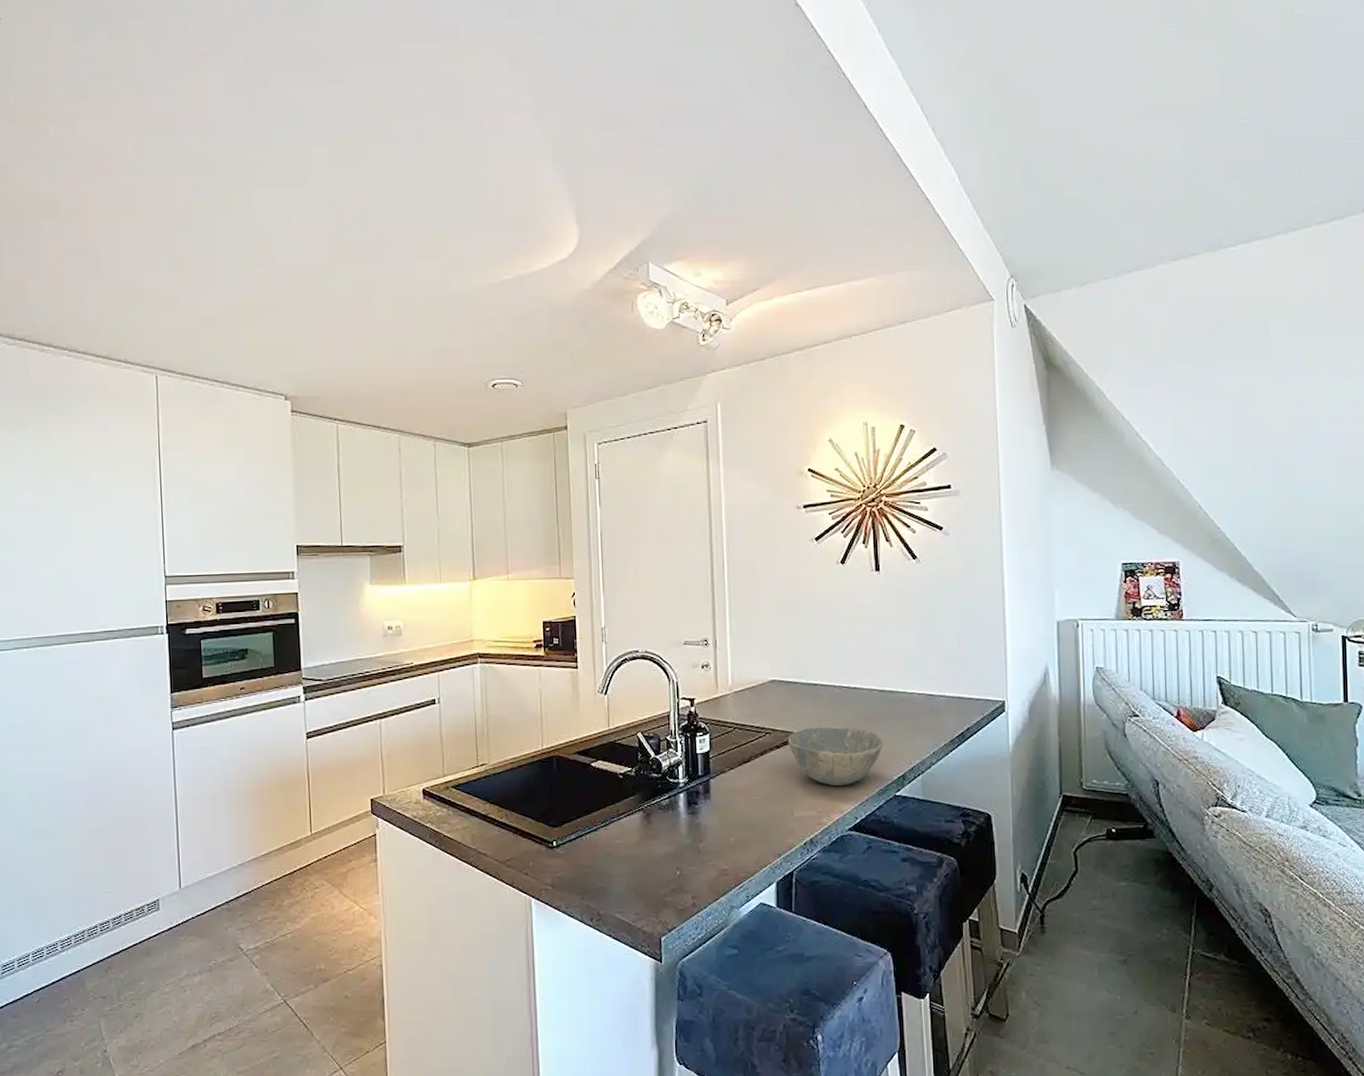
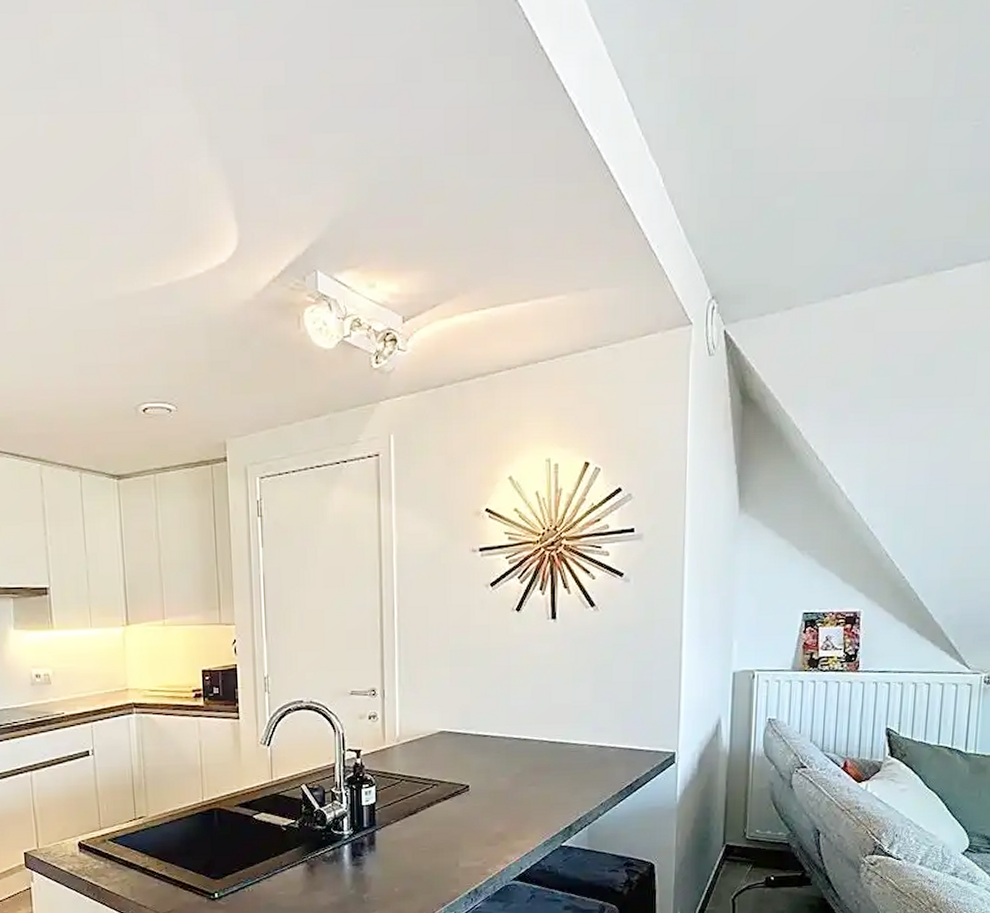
bowl: present [788,727,884,786] -> none [456,778,552,838]

